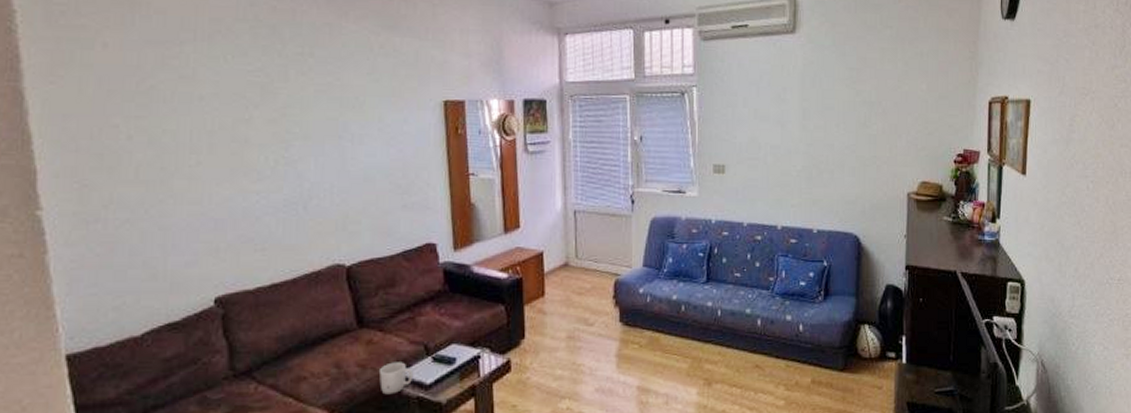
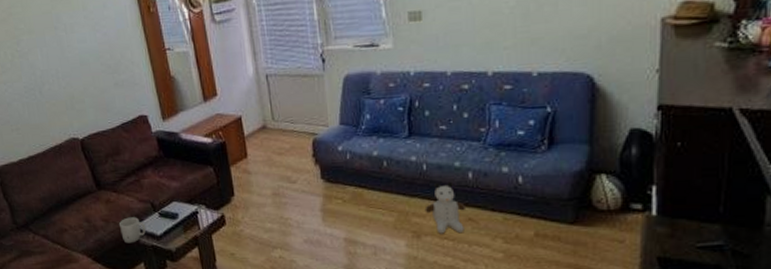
stuffed animal: none [717,328,753,381] -> present [425,181,465,234]

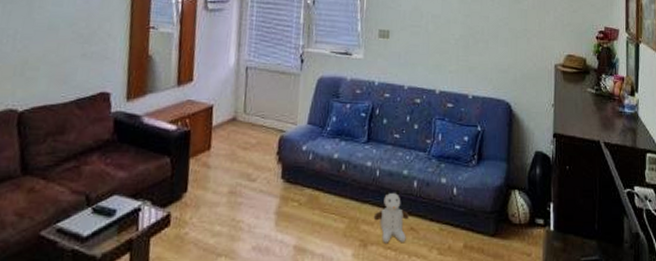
mug: present [118,217,147,243] -> none [35,212,72,246]

